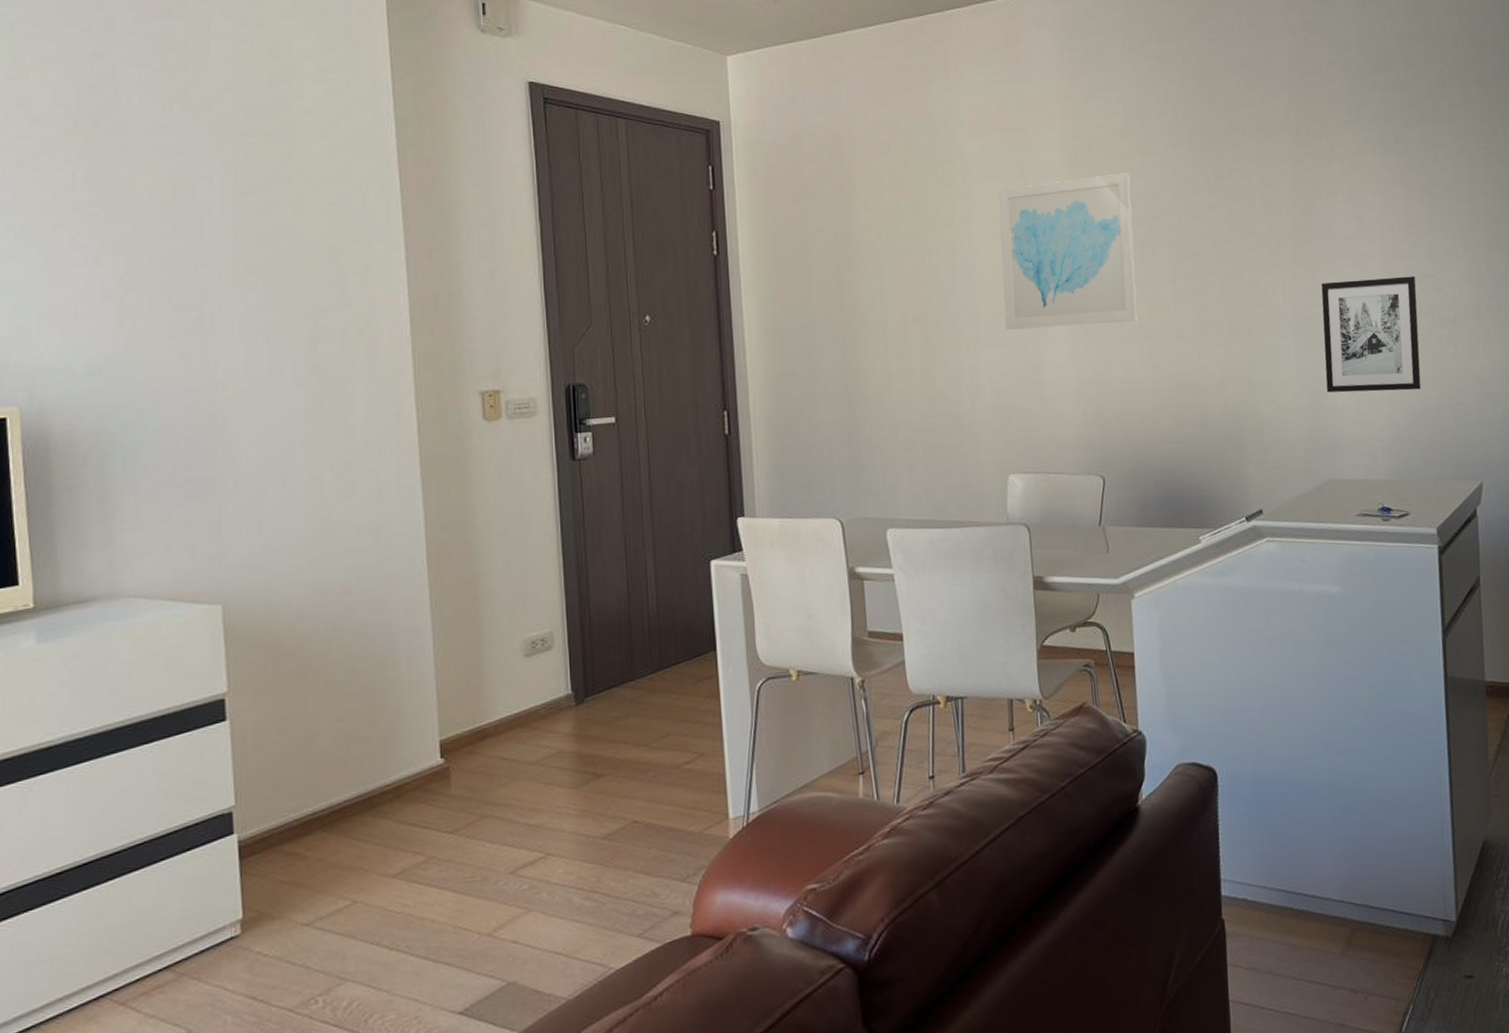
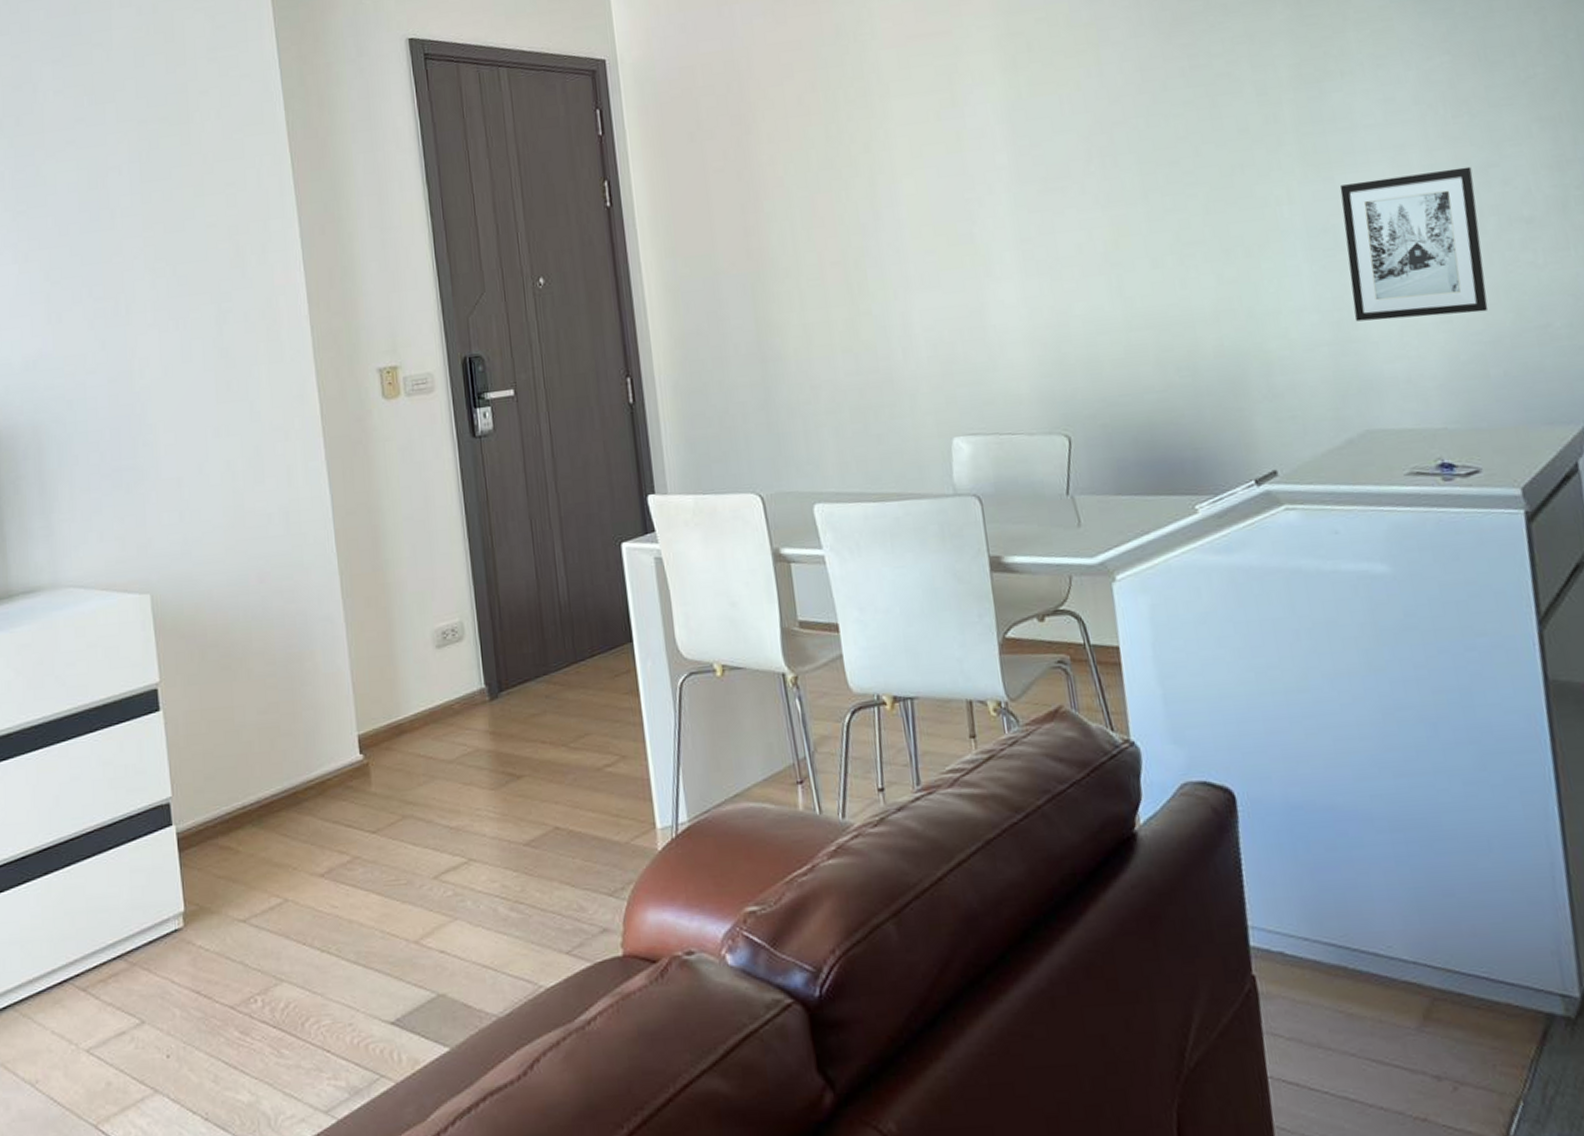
wall art: present [998,173,1137,330] -> none [922,71,1101,269]

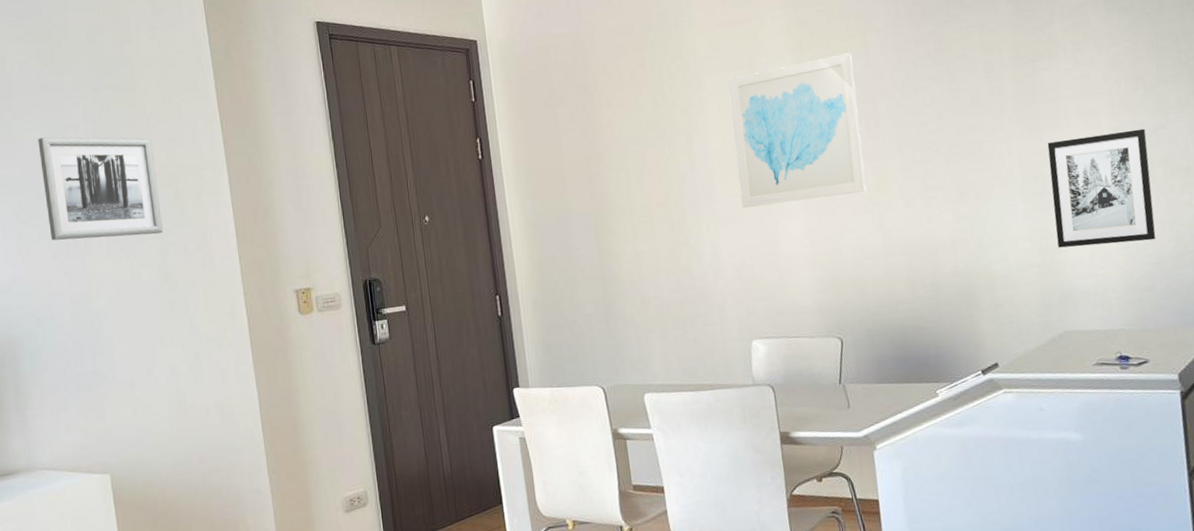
wall art: none [73,180,220,307] -> present [38,137,163,241]
wall art: none [922,71,1101,269] -> present [728,53,866,208]

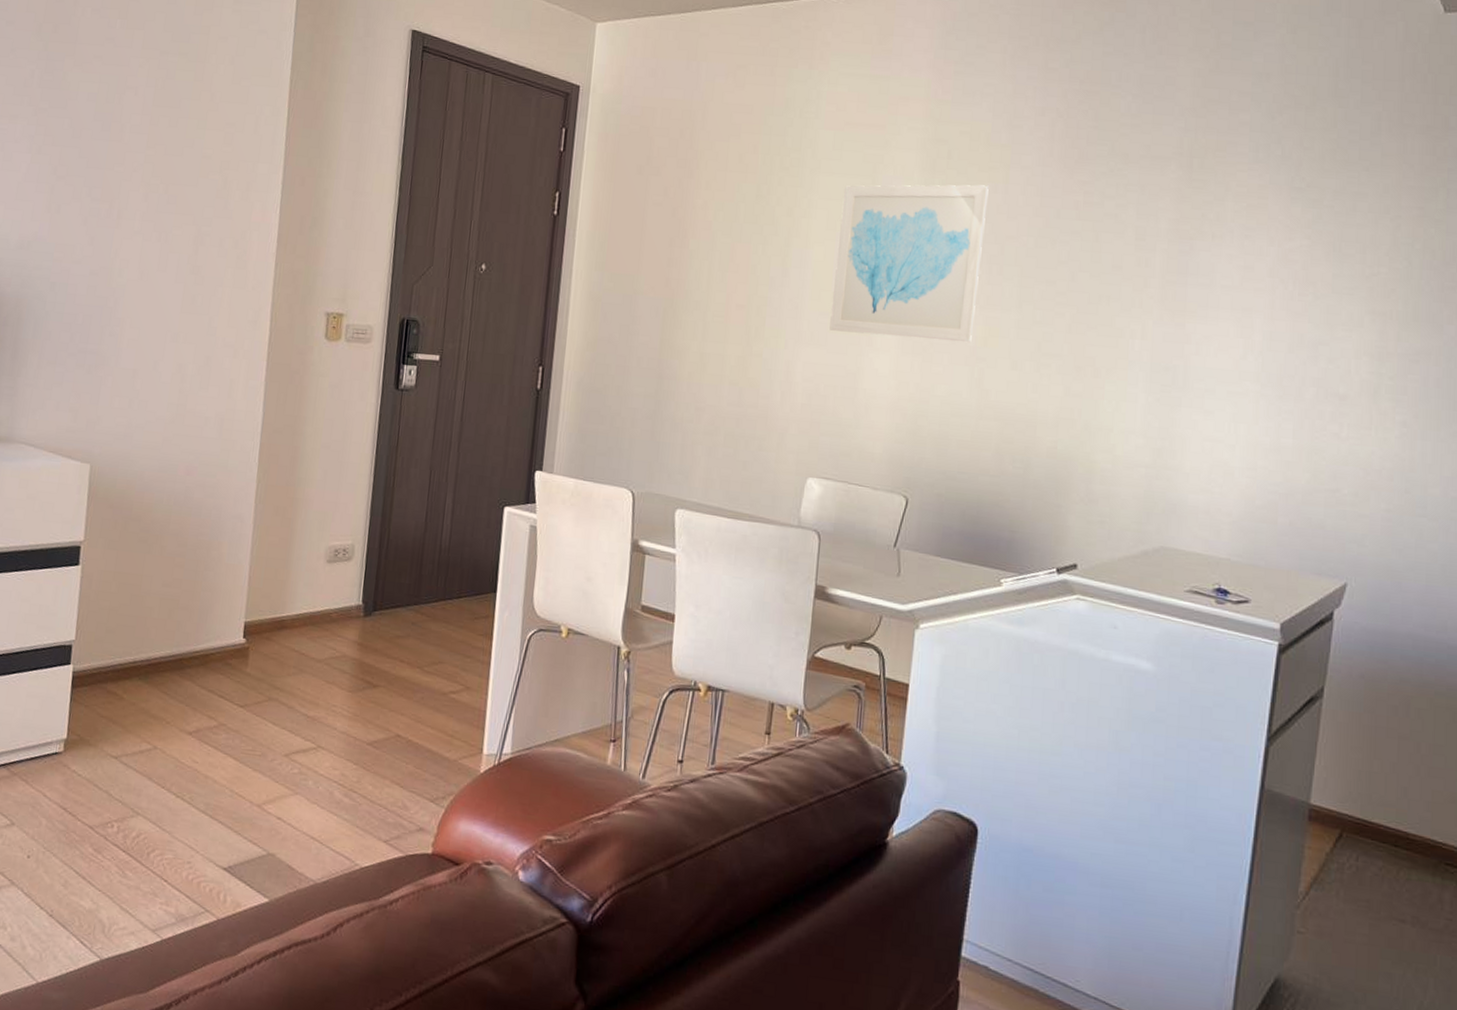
wall art: present [38,137,163,241] -> none [84,93,211,222]
wall art: present [1047,128,1156,248] -> none [1175,333,1304,467]

